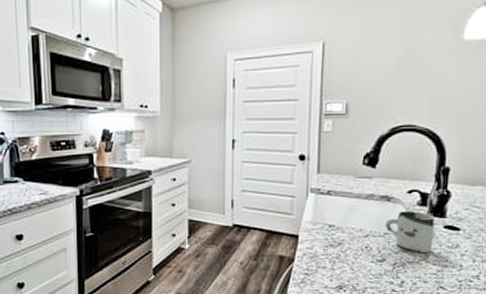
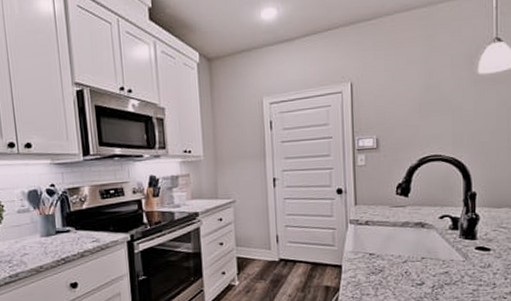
cup: present [385,211,435,254] -> none [421,235,467,275]

